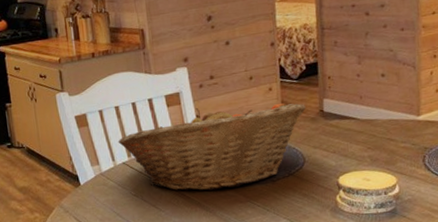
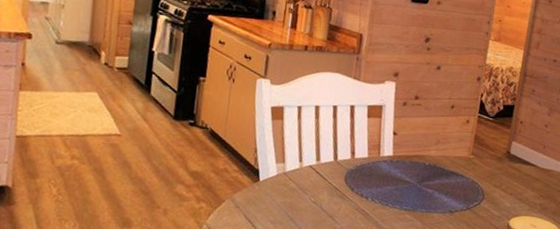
fruit basket: present [118,103,306,191] -> none [309,124,496,213]

